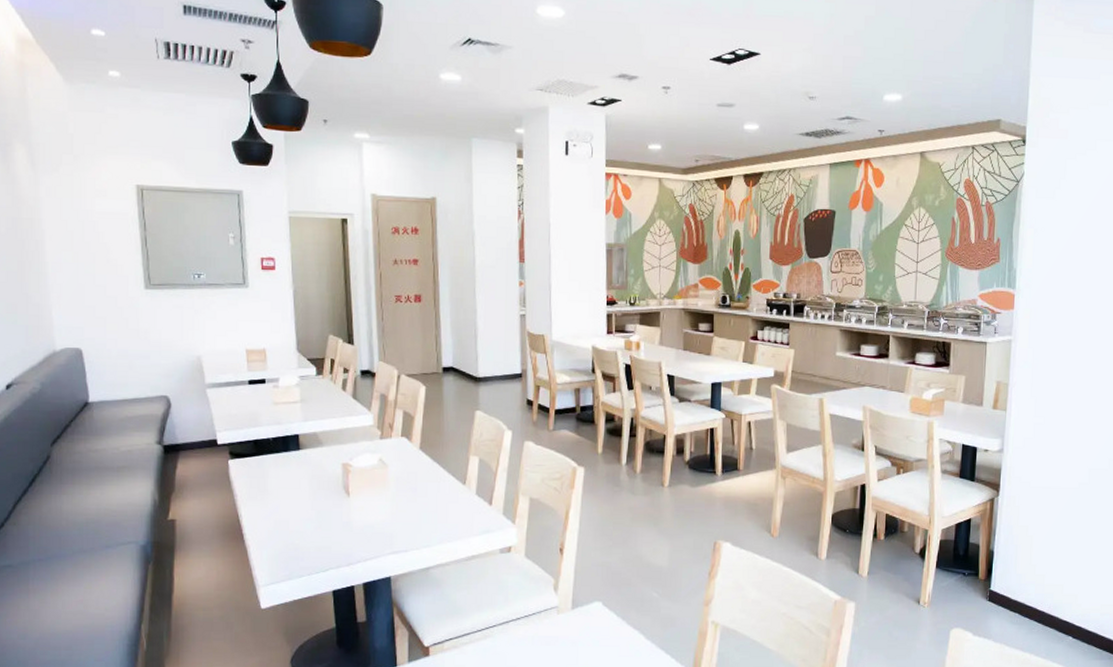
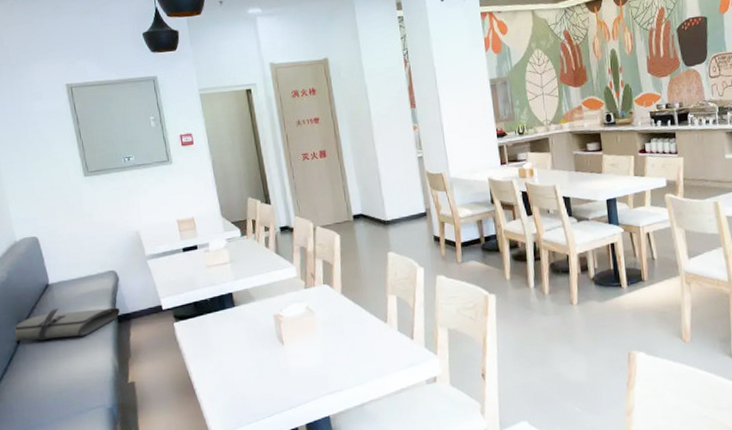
tool roll: none [37,429,167,464] -> present [12,307,120,342]

